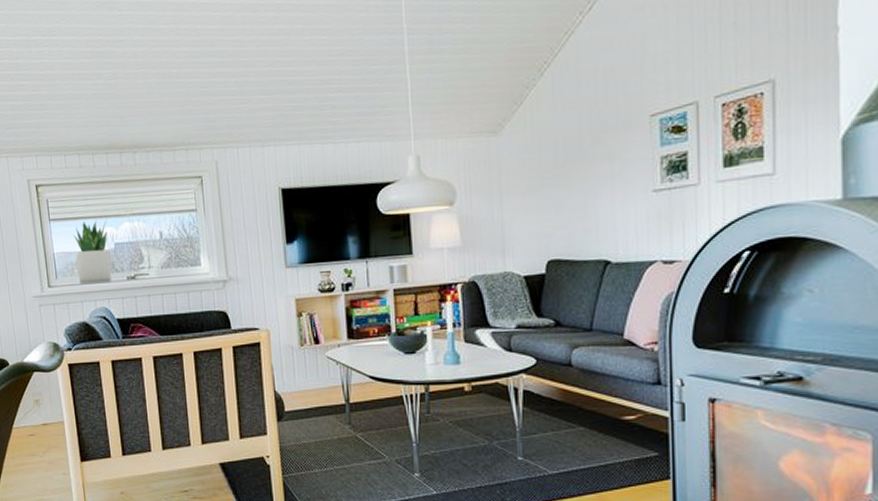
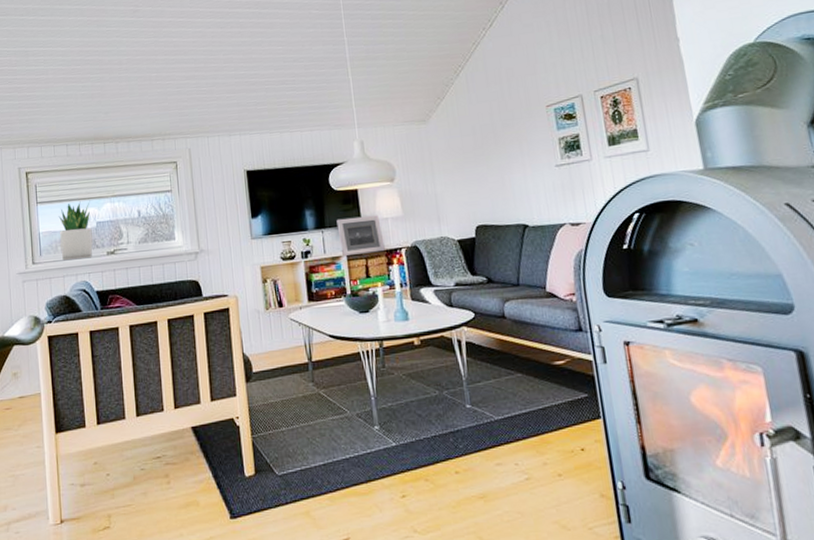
picture frame: none [383,244,438,291] -> present [336,214,385,257]

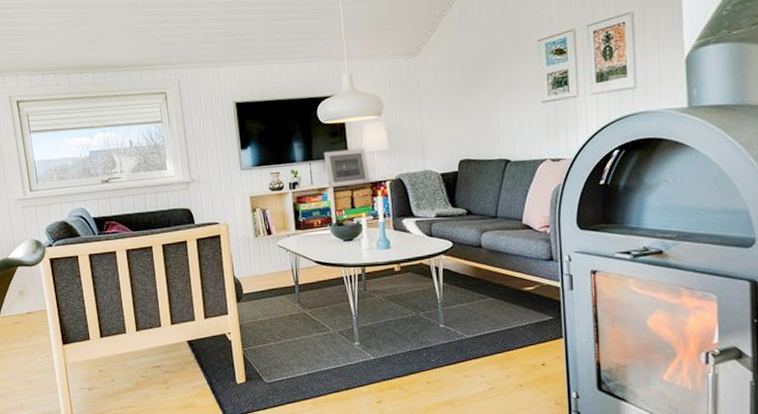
planter: present [58,200,93,261] -> none [52,130,88,188]

